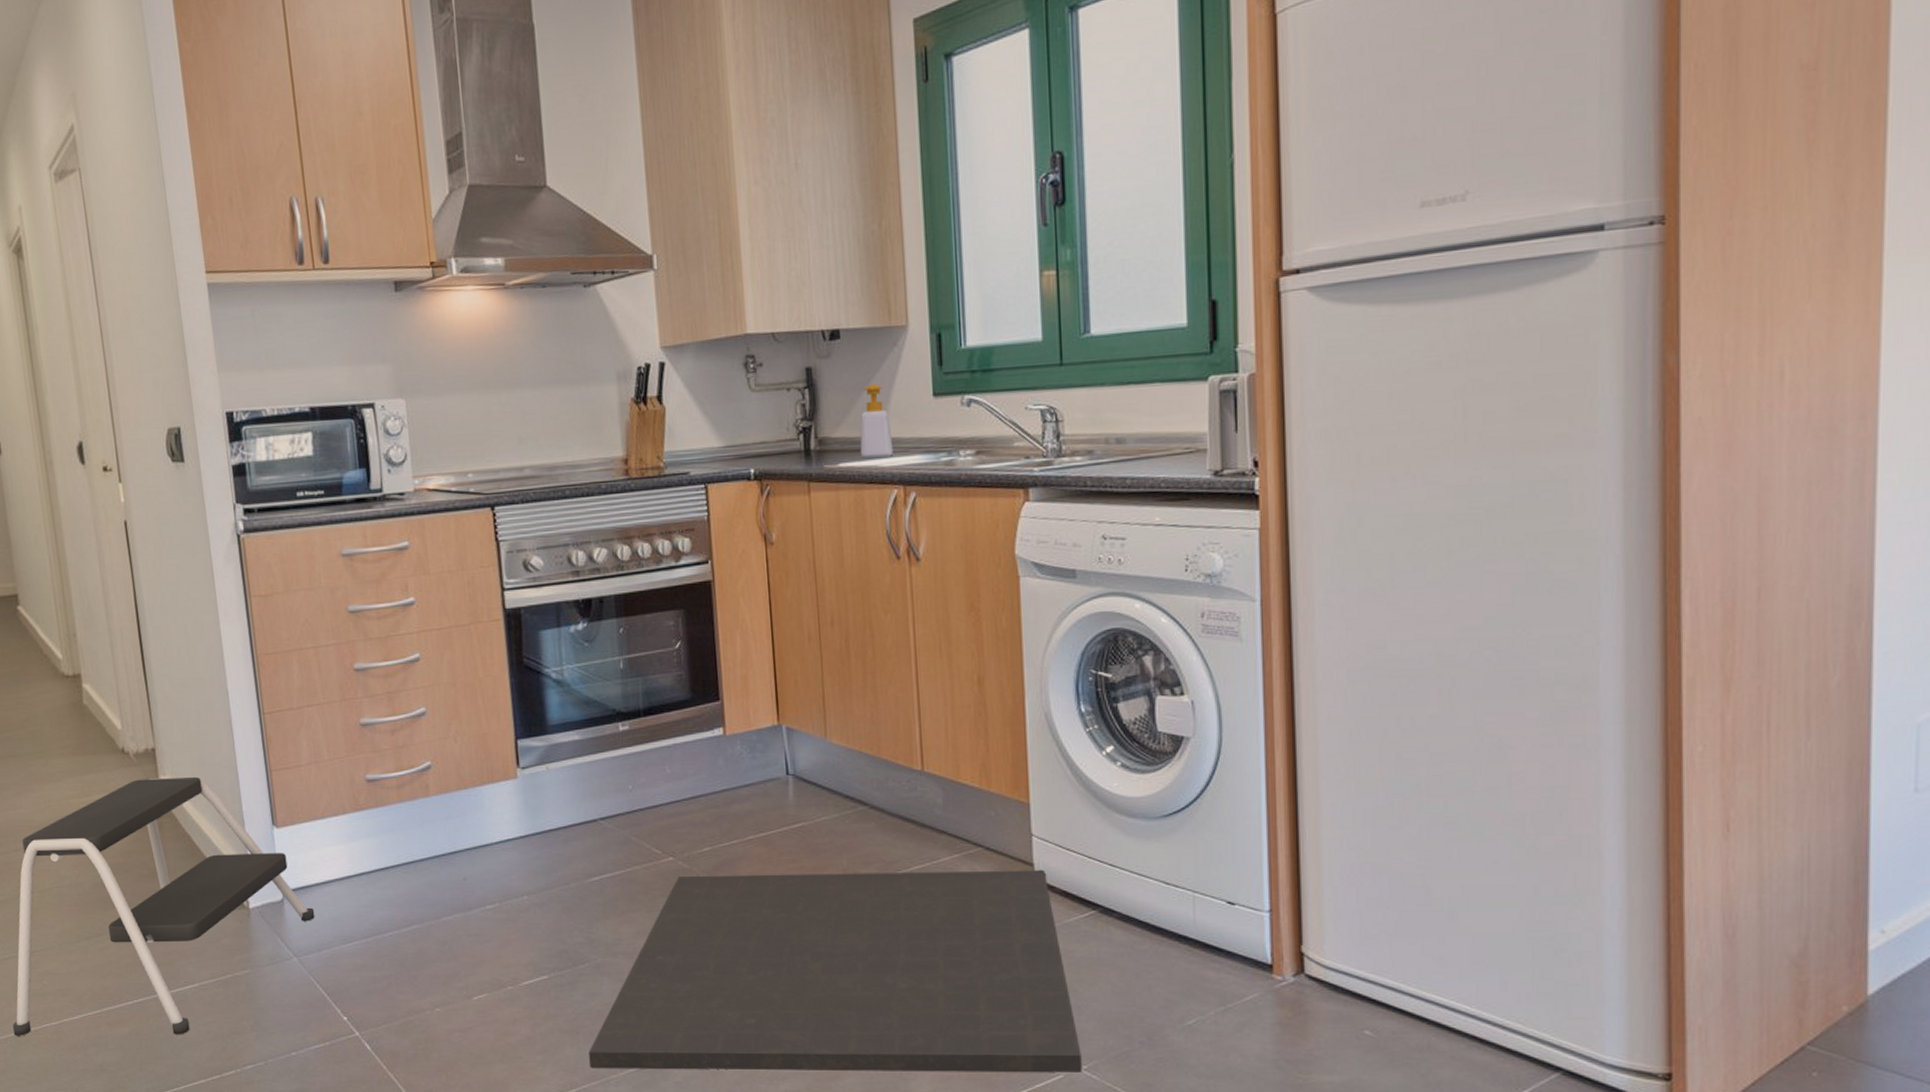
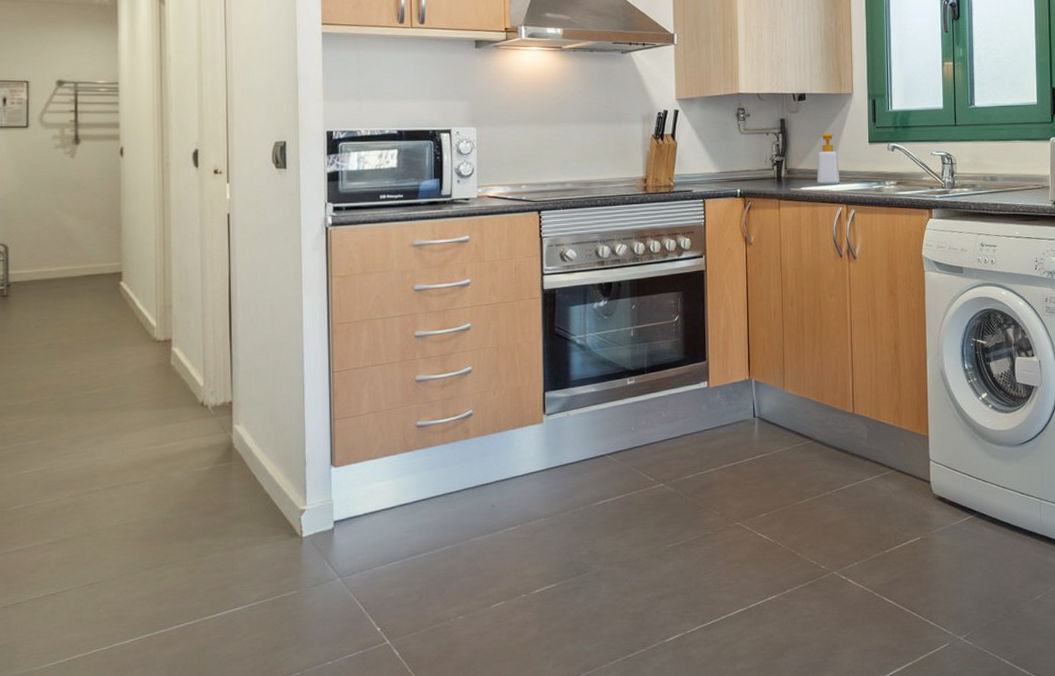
step stool: present [12,776,315,1036] -> none [63,425,361,662]
doormat: present [589,869,1082,1072] -> none [585,485,962,660]

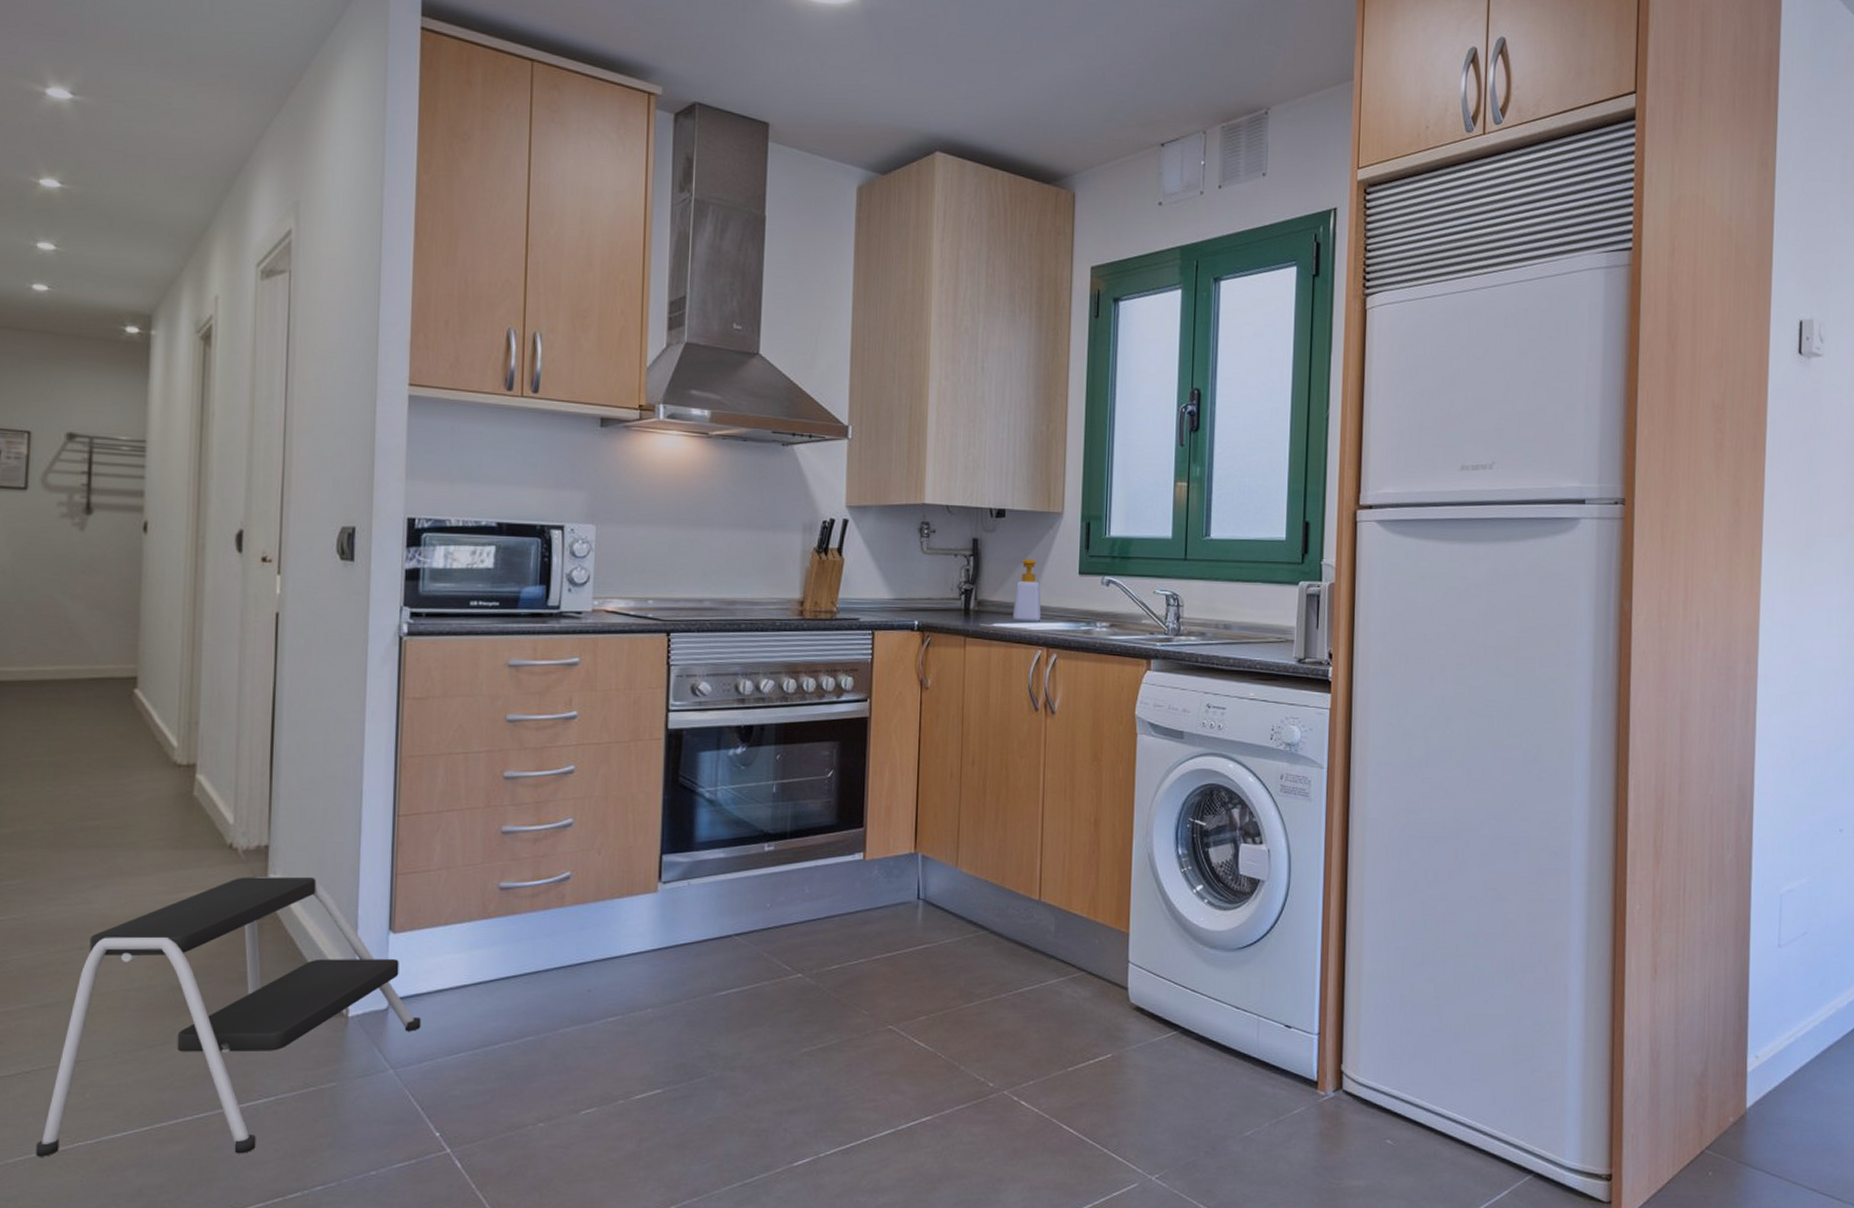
step stool: none [63,425,361,662] -> present [35,876,421,1157]

